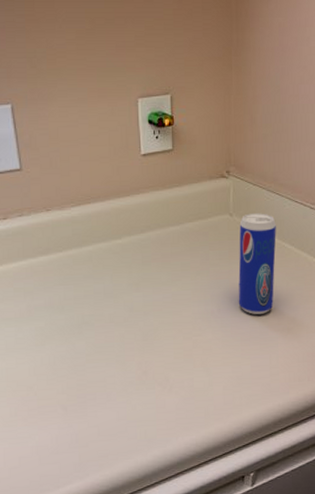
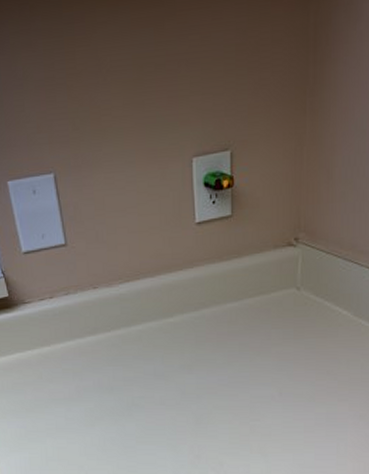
beverage can: present [238,213,276,315] -> none [303,285,352,399]

